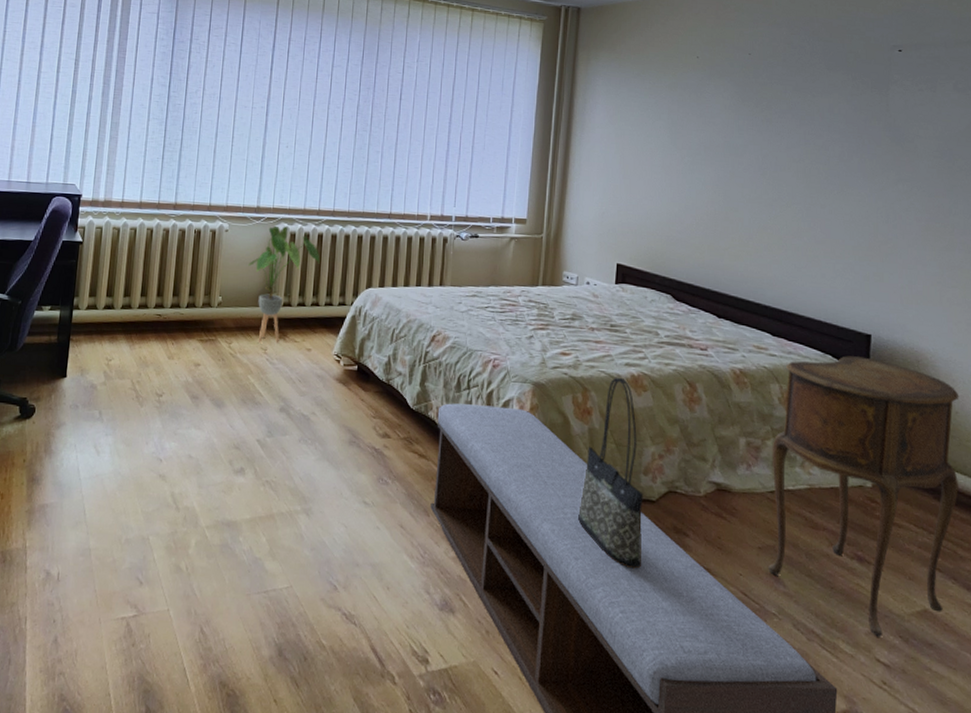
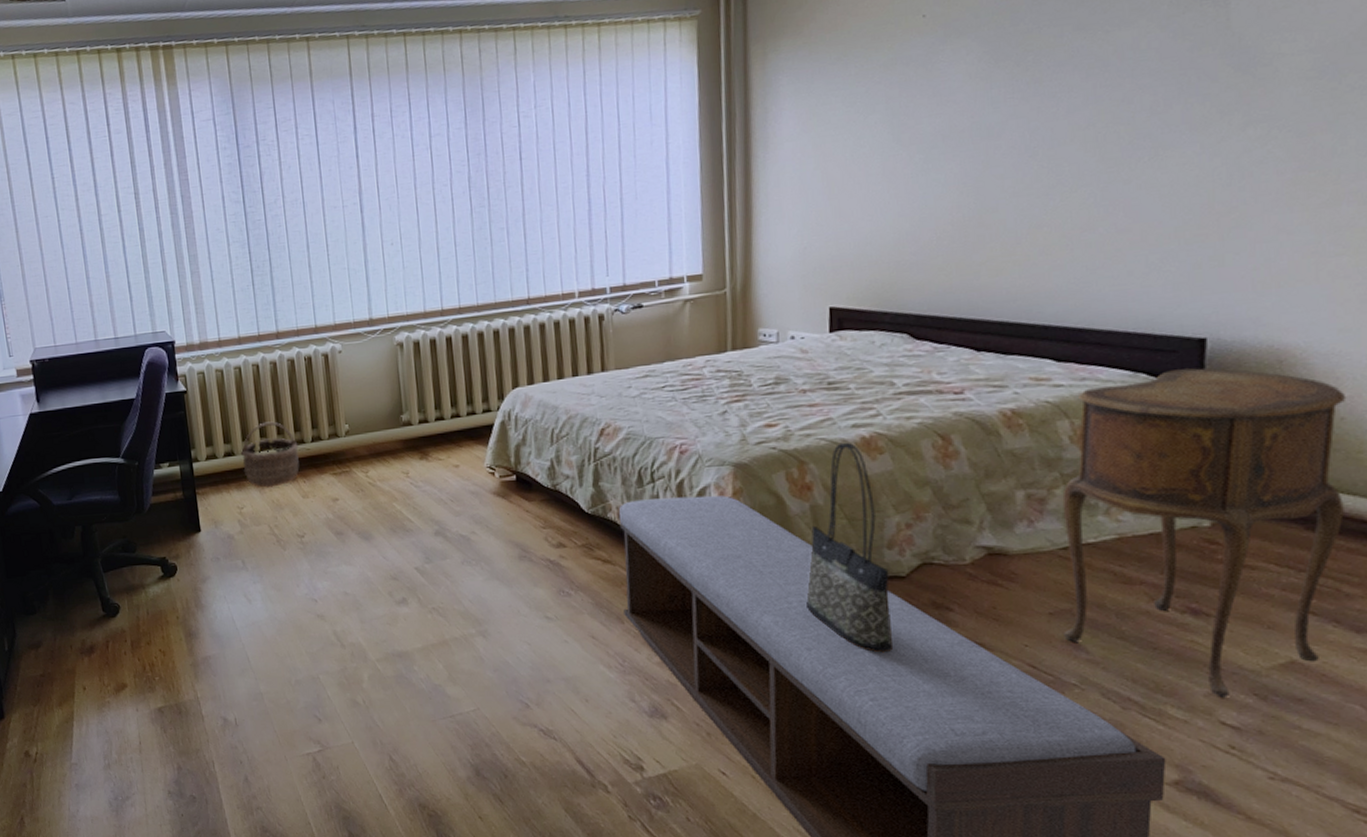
wicker basket: none [119,282,174,345] -> present [241,421,300,488]
house plant: present [248,225,320,344] -> none [371,335,453,468]

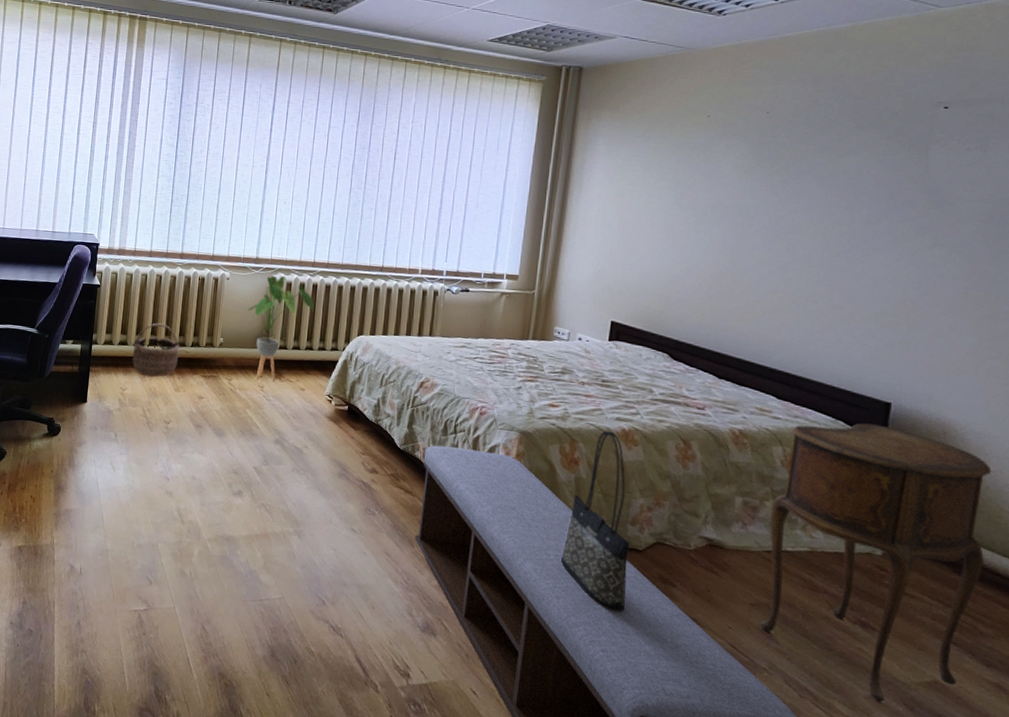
house plant: none [371,335,453,468] -> present [247,275,315,382]

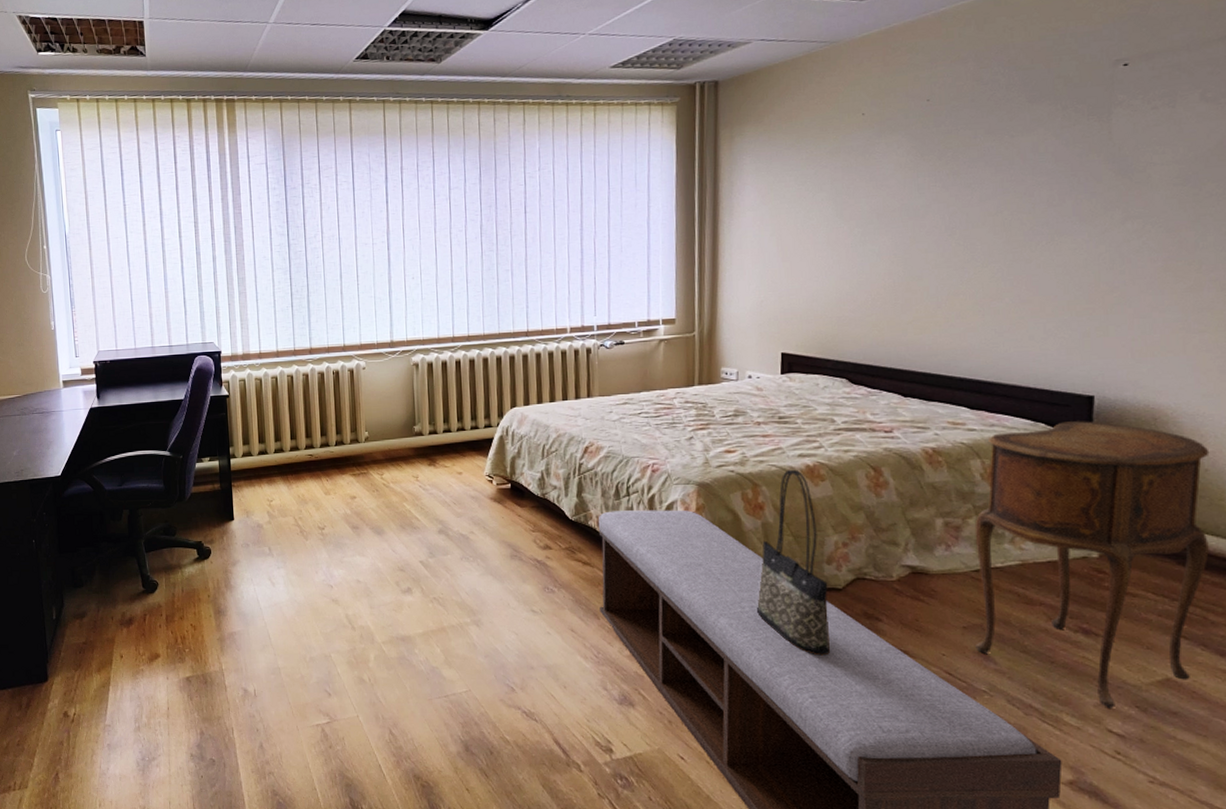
wicker basket: present [132,323,180,378] -> none [273,426,324,484]
house plant: present [247,275,315,382] -> none [389,357,461,472]

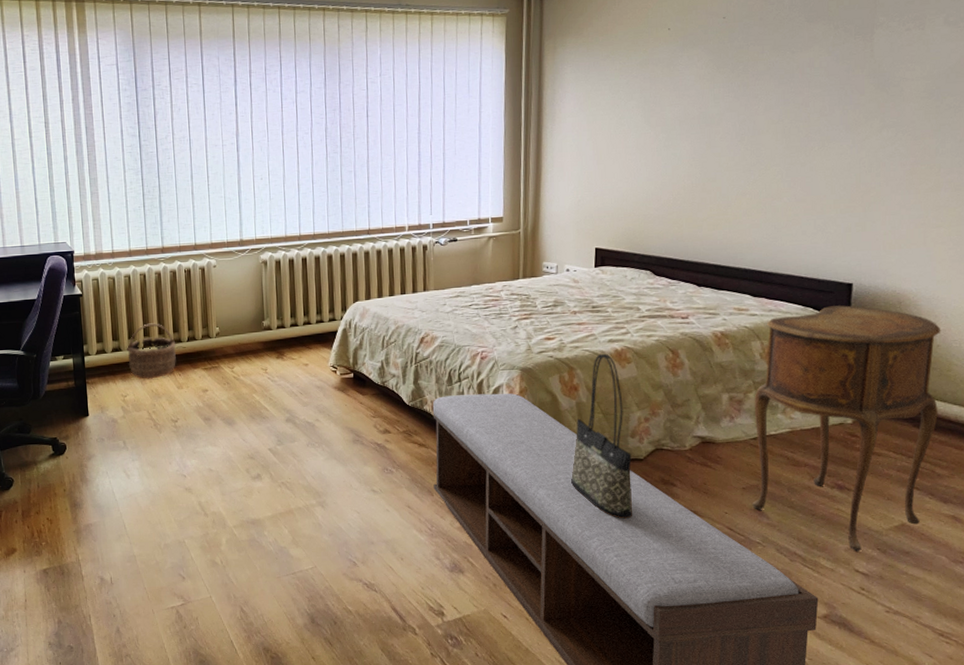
wicker basket: none [273,426,324,484] -> present [127,323,176,379]

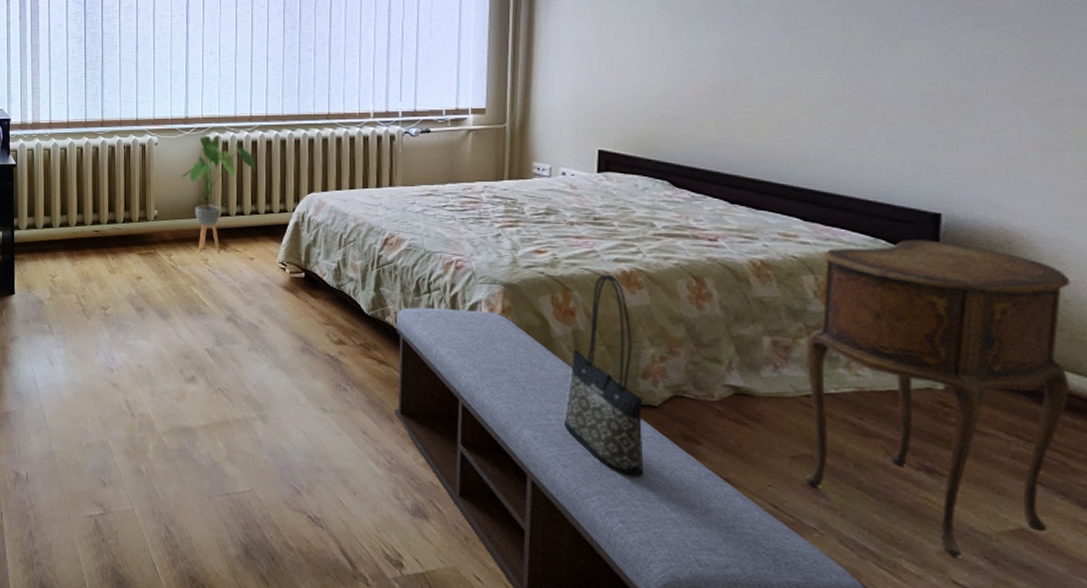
wicker basket: present [127,323,176,379] -> none [59,200,111,260]
house plant: none [239,255,307,365] -> present [181,135,256,255]

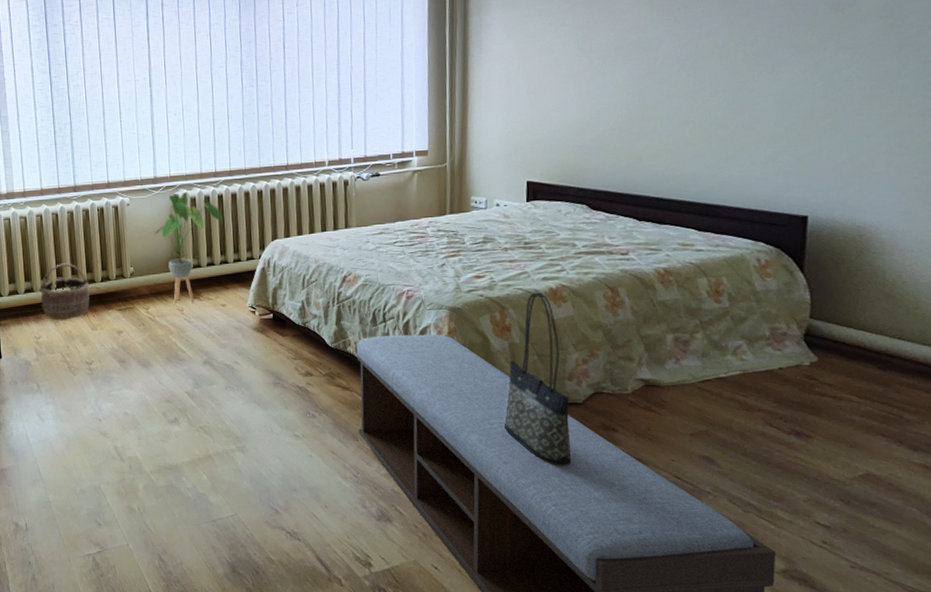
wicker basket: none [59,200,111,260] -> present [40,263,90,321]
side table: present [805,239,1071,558] -> none [701,239,907,503]

